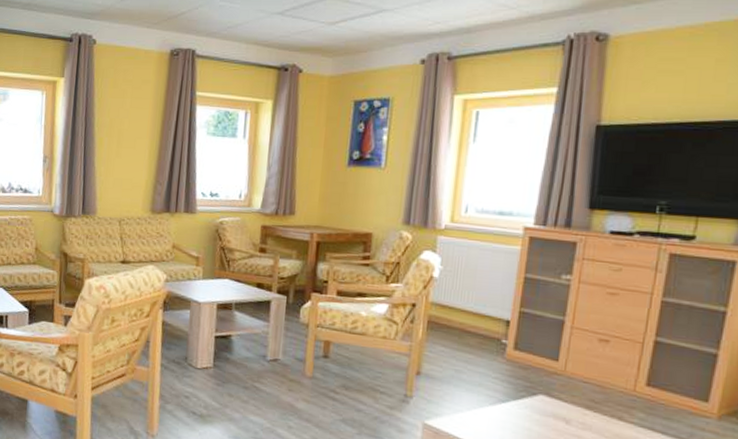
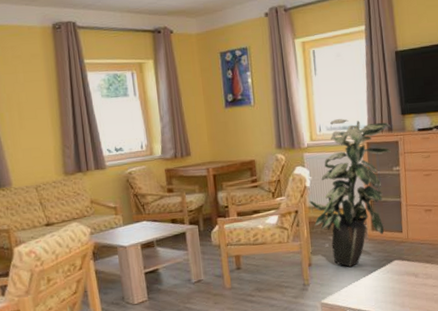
indoor plant: none [433,200,570,389] -> present [309,119,391,267]

